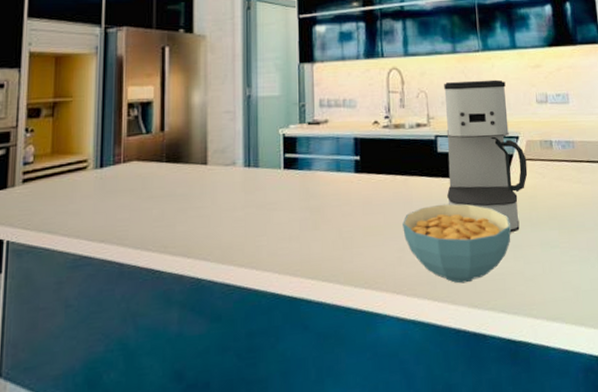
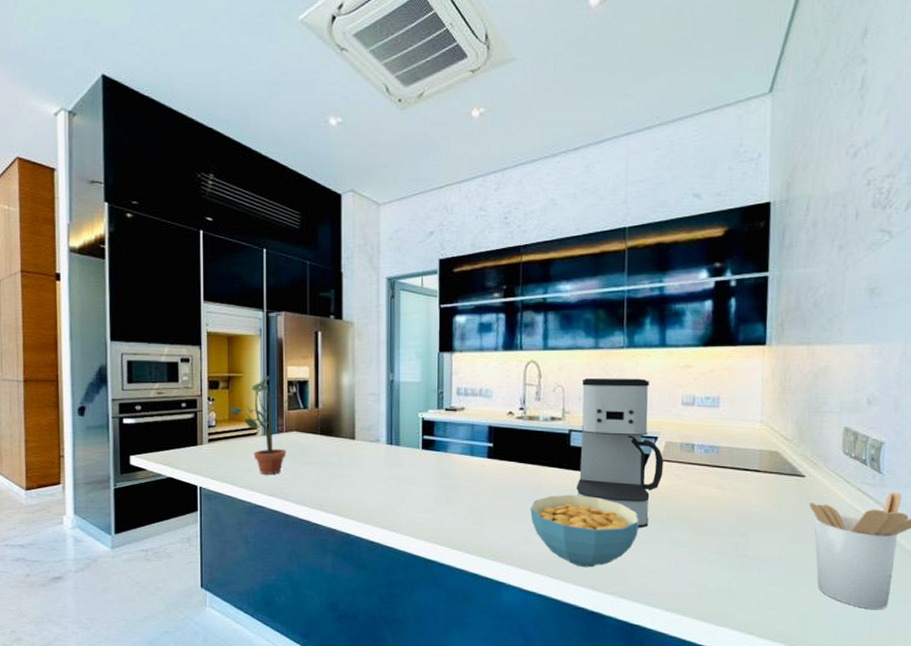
potted plant: none [53,97,130,216] -> present [229,375,290,474]

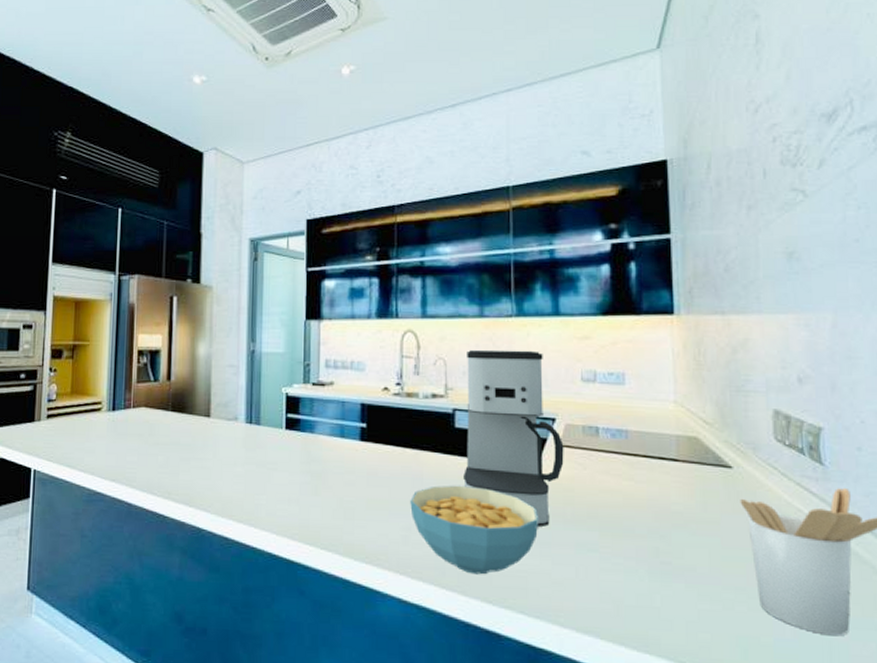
potted plant: present [229,375,290,474] -> none [72,343,139,456]

